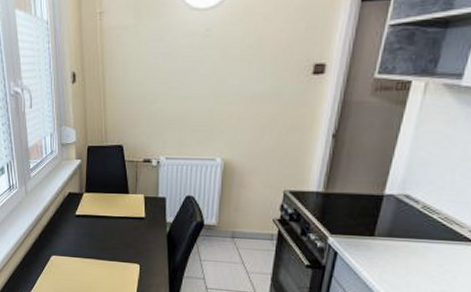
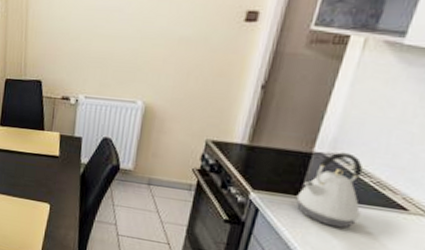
kettle: none [371,192,431,264] -> present [296,152,363,229]

